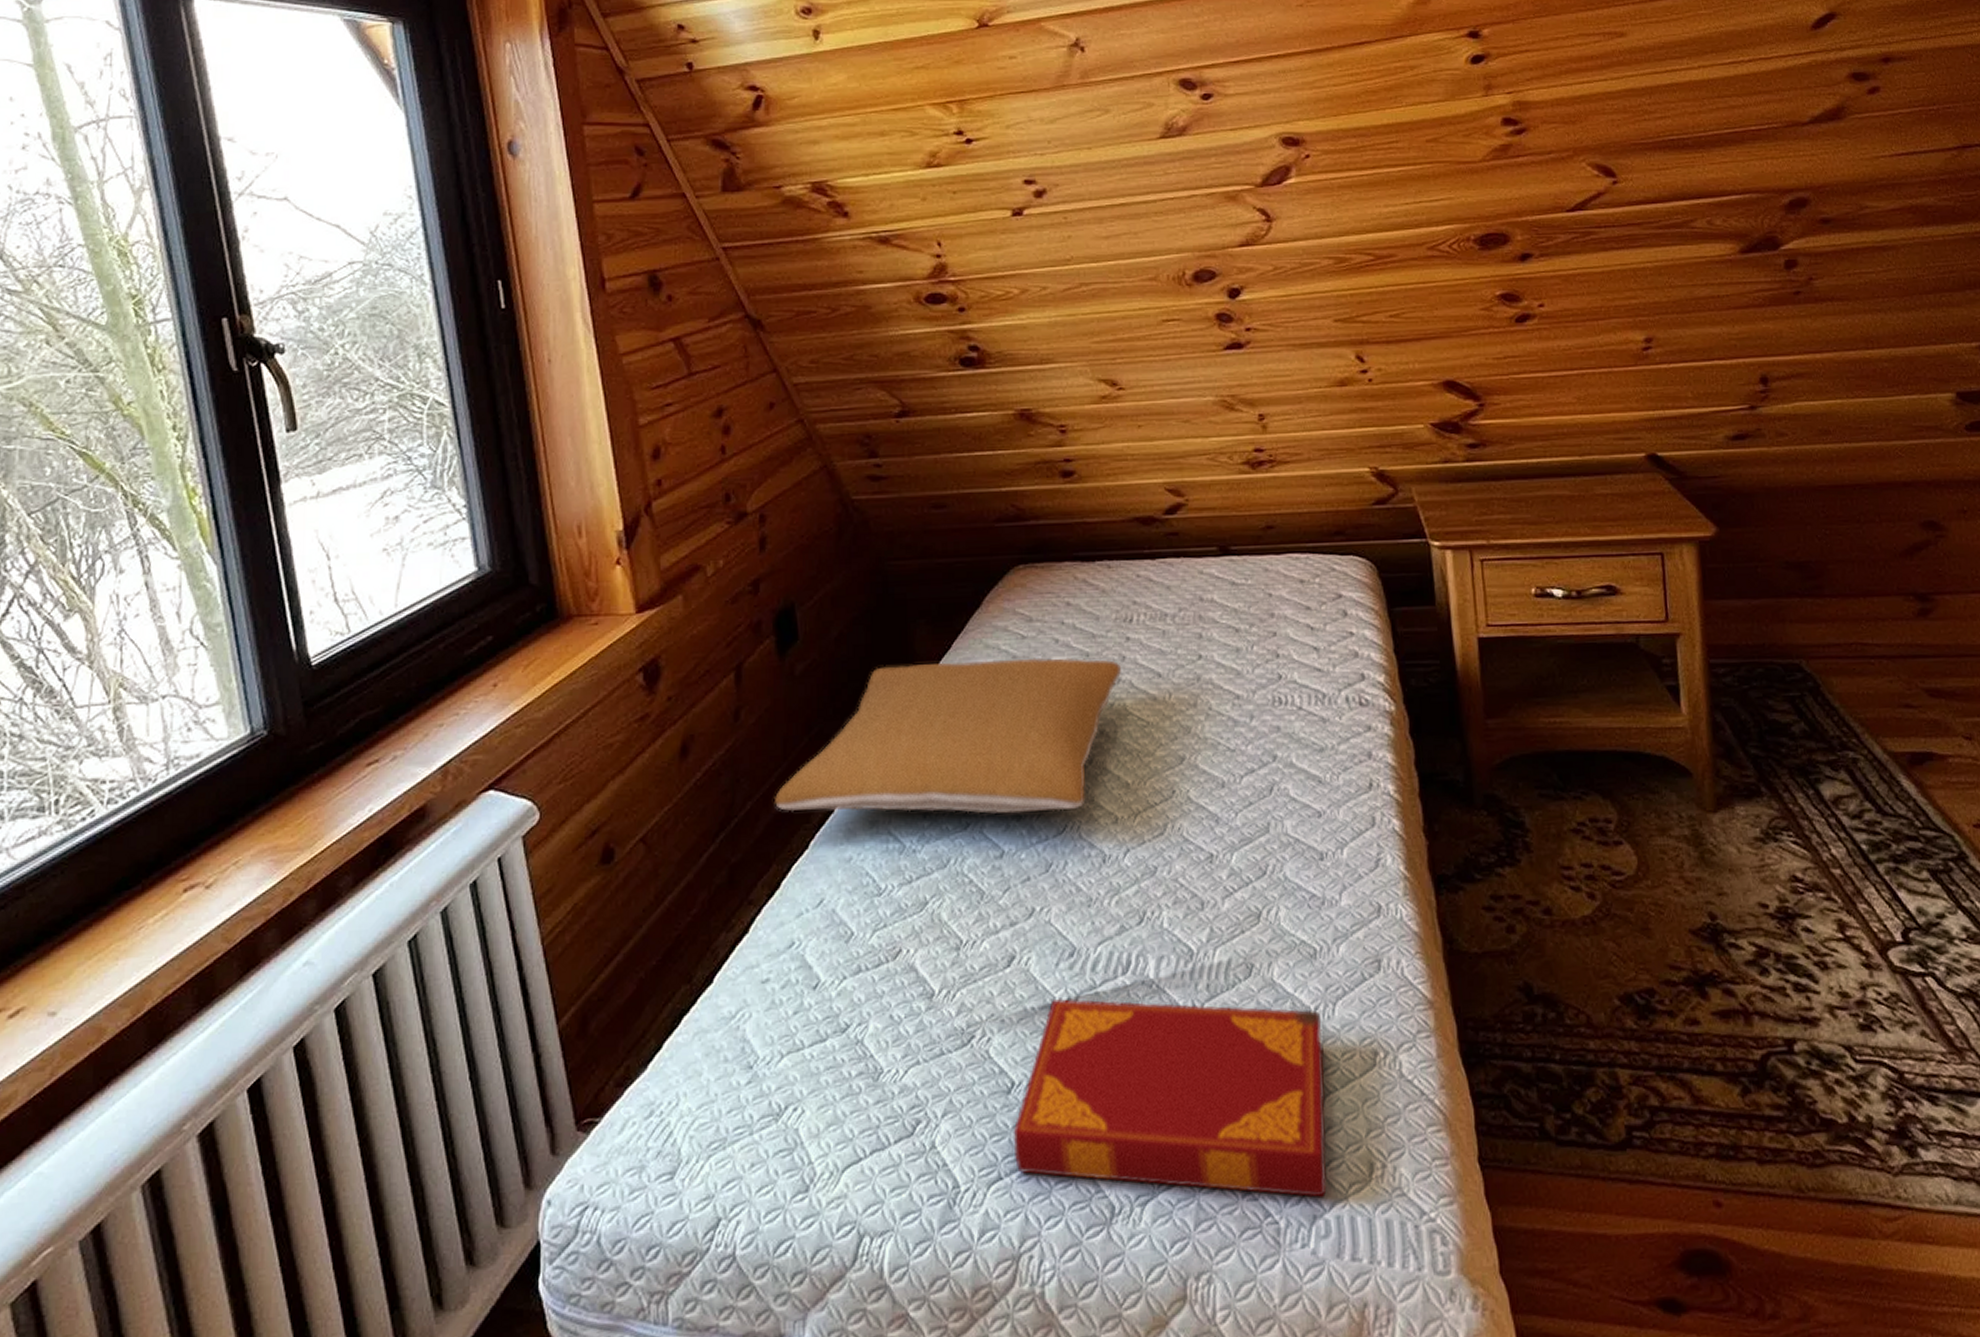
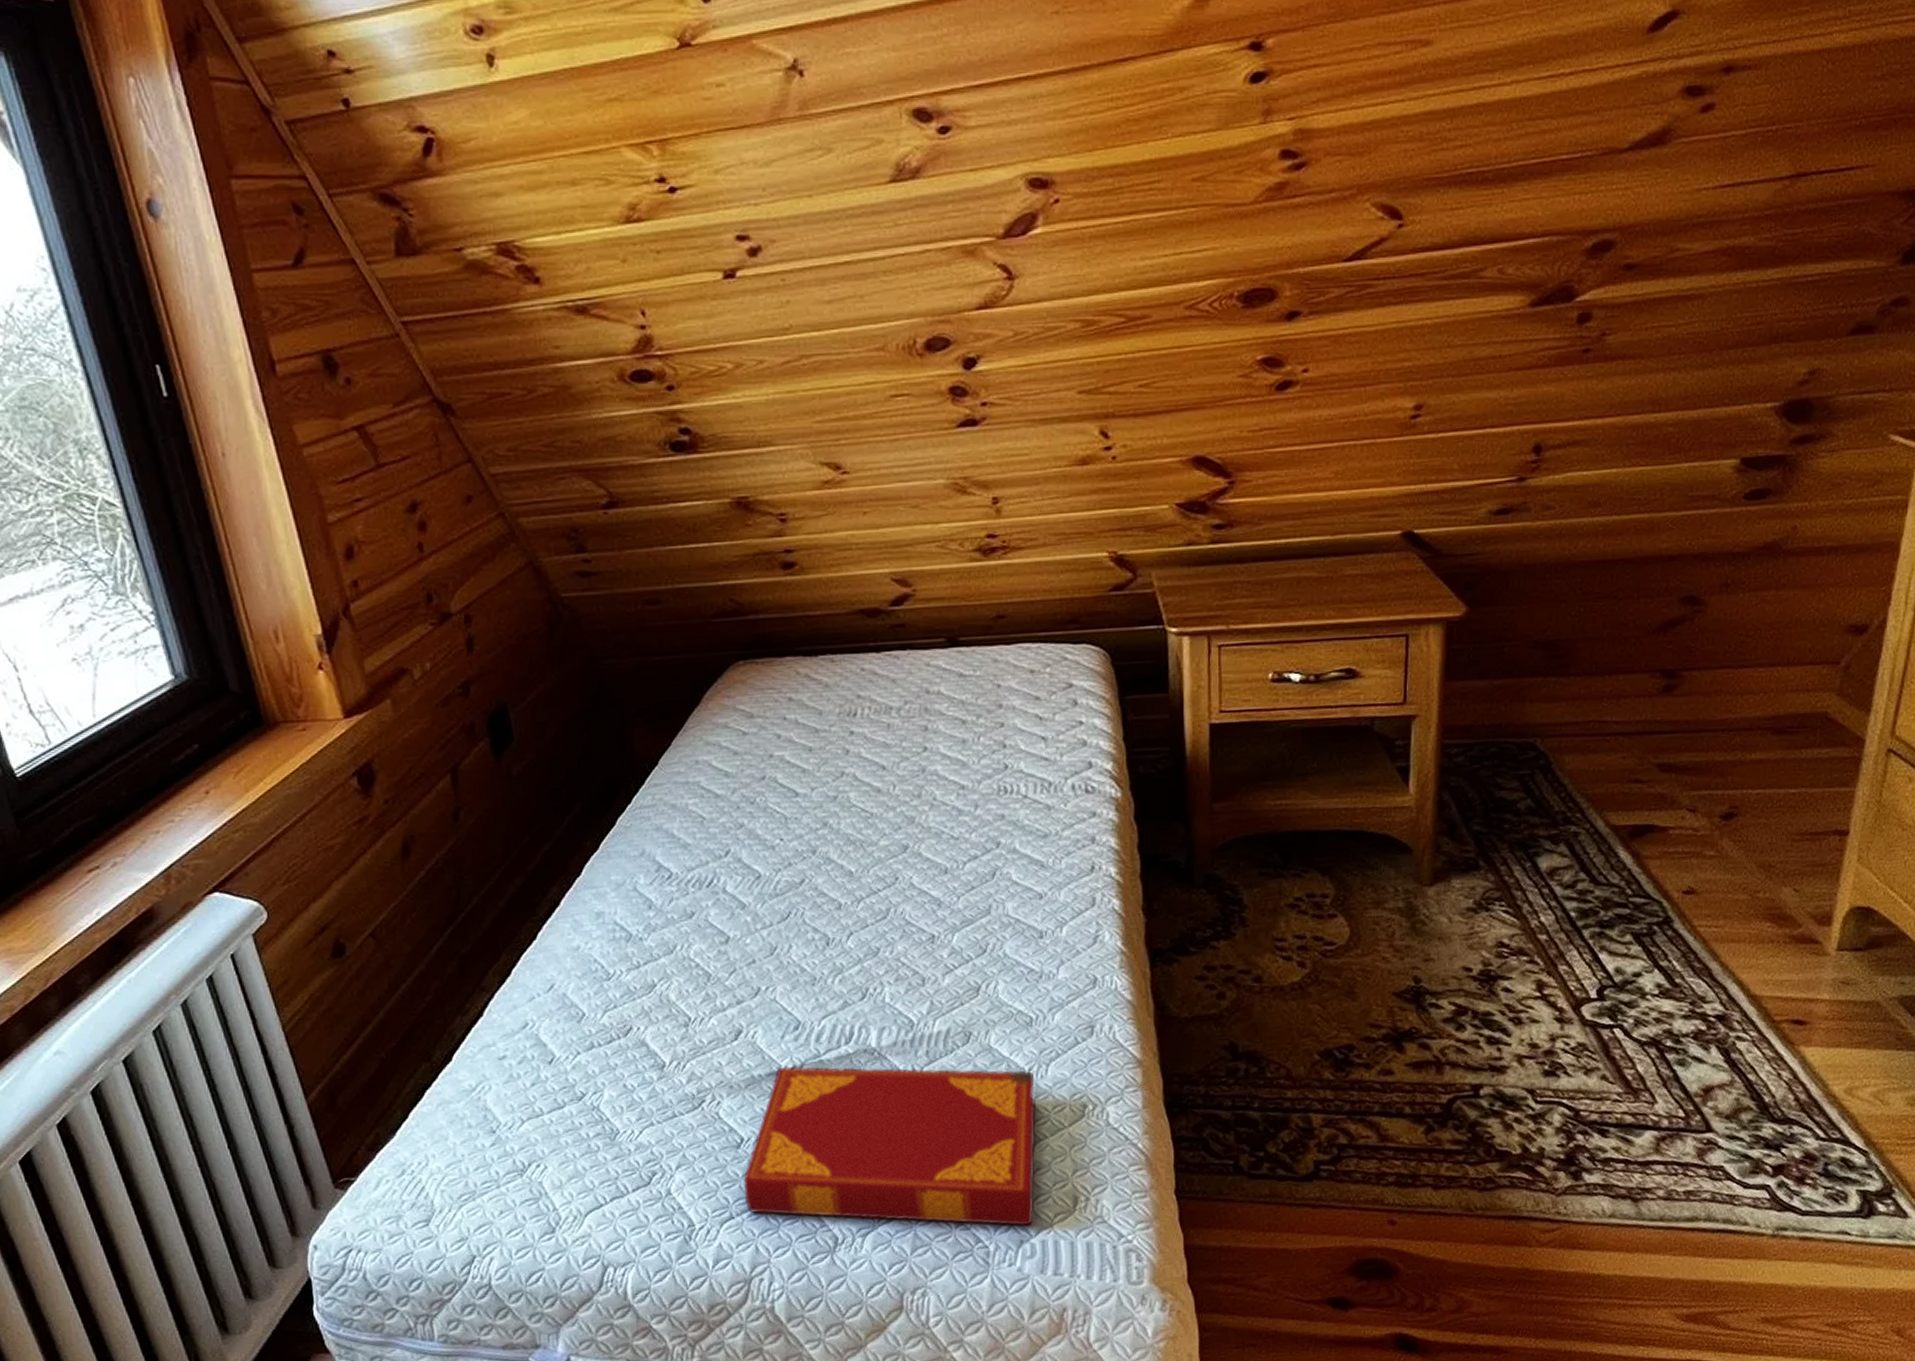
pillow: present [775,657,1121,814] -> none [500,752,845,906]

